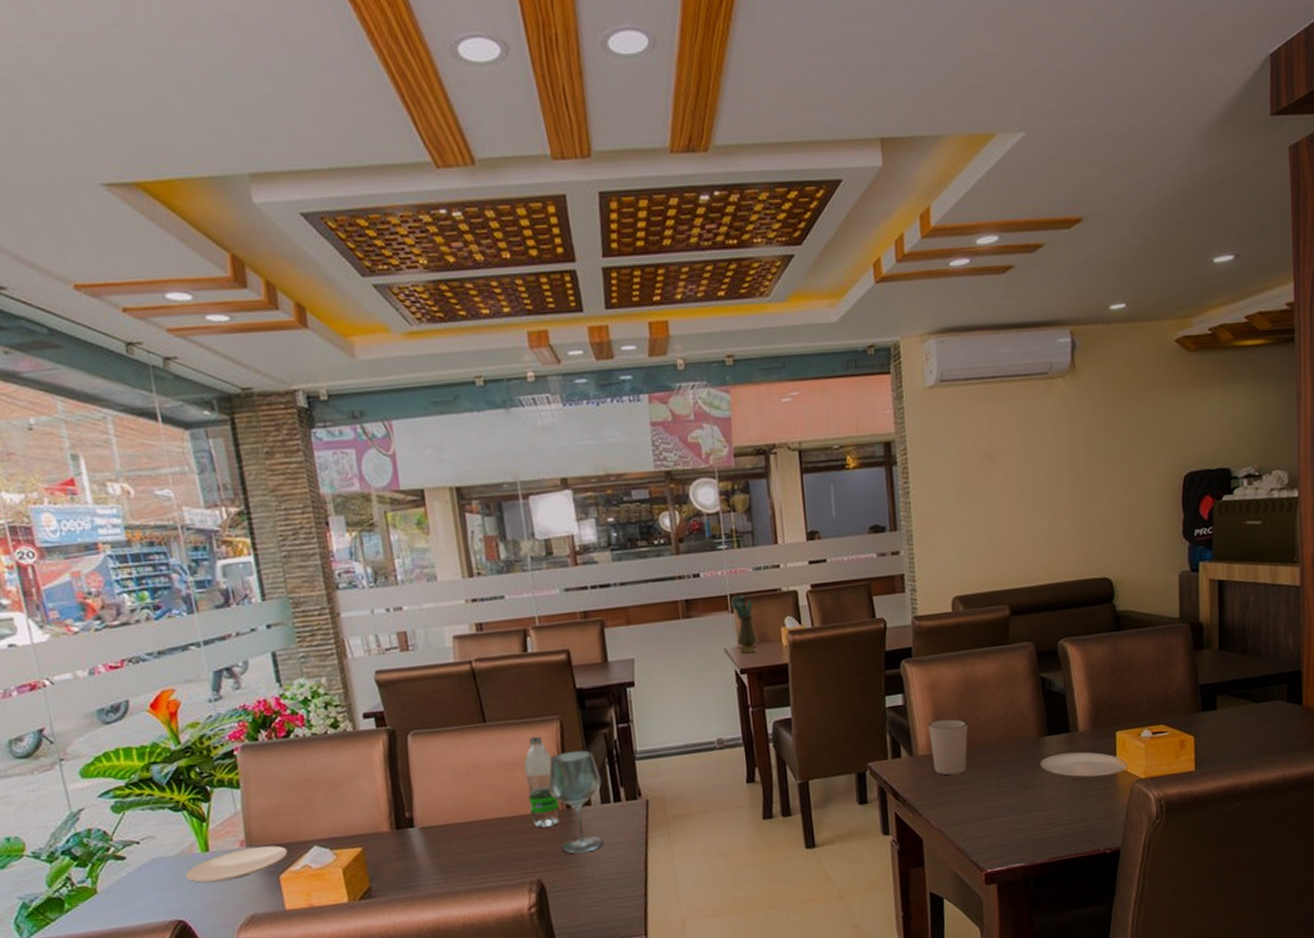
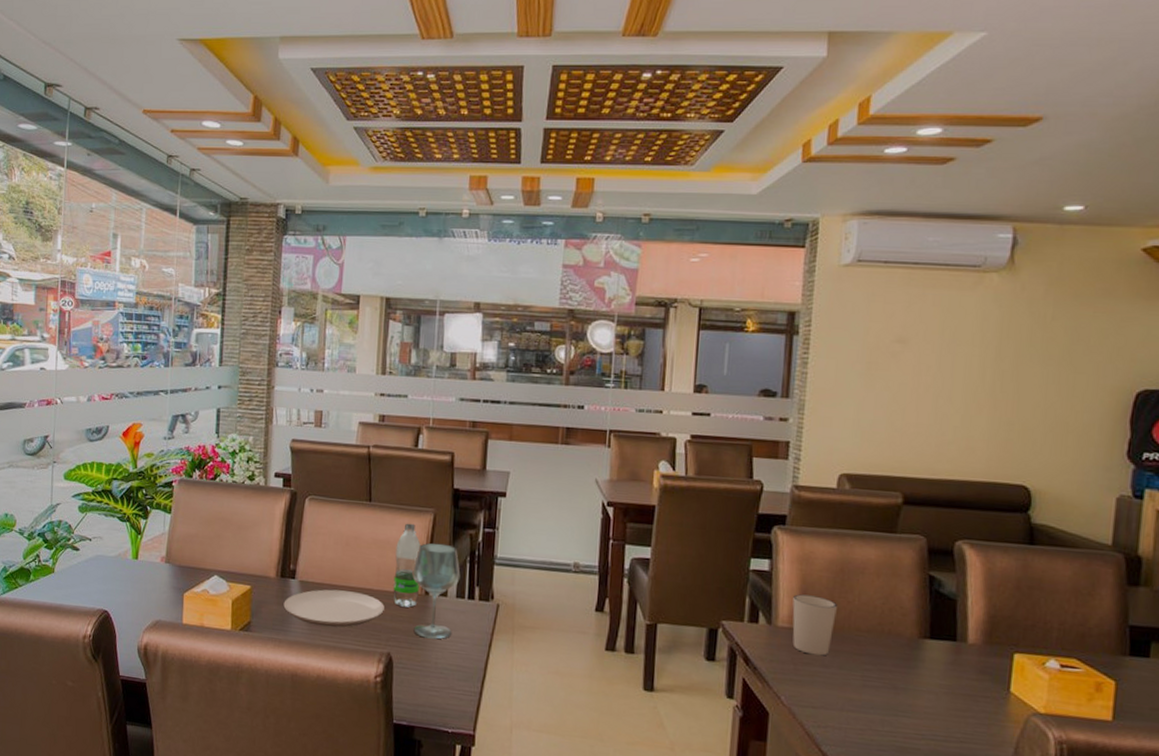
plate: present [186,845,288,884] -> none [117,564,194,588]
plate: none [406,823,525,872] -> present [283,589,384,627]
vase: present [729,593,758,654] -> none [608,429,631,489]
plate: present [1041,752,1129,778] -> none [916,661,1026,701]

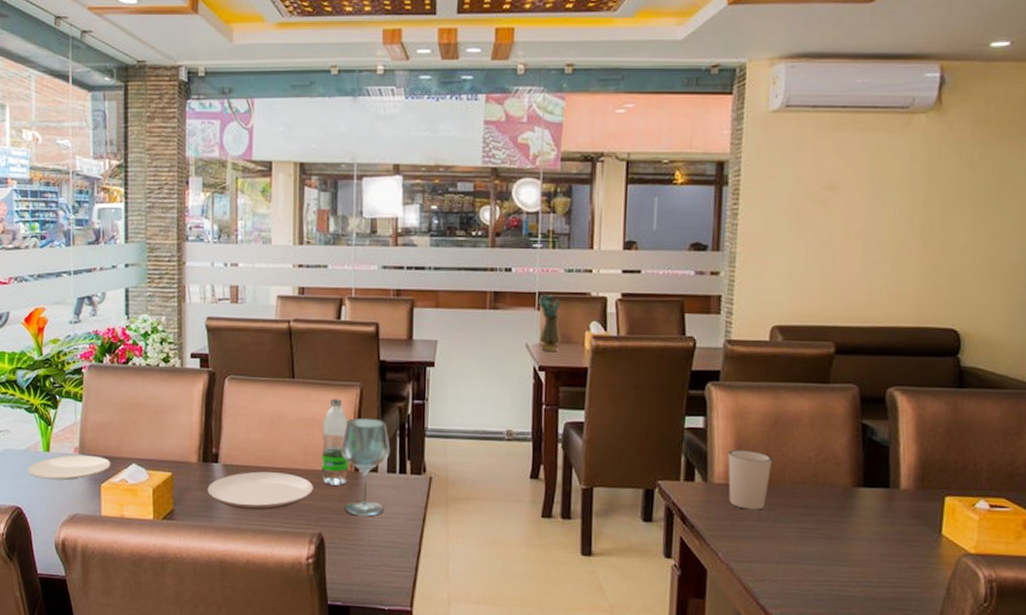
plate: none [117,564,194,588] -> present [28,455,111,480]
vase: none [608,429,631,489] -> present [537,291,561,352]

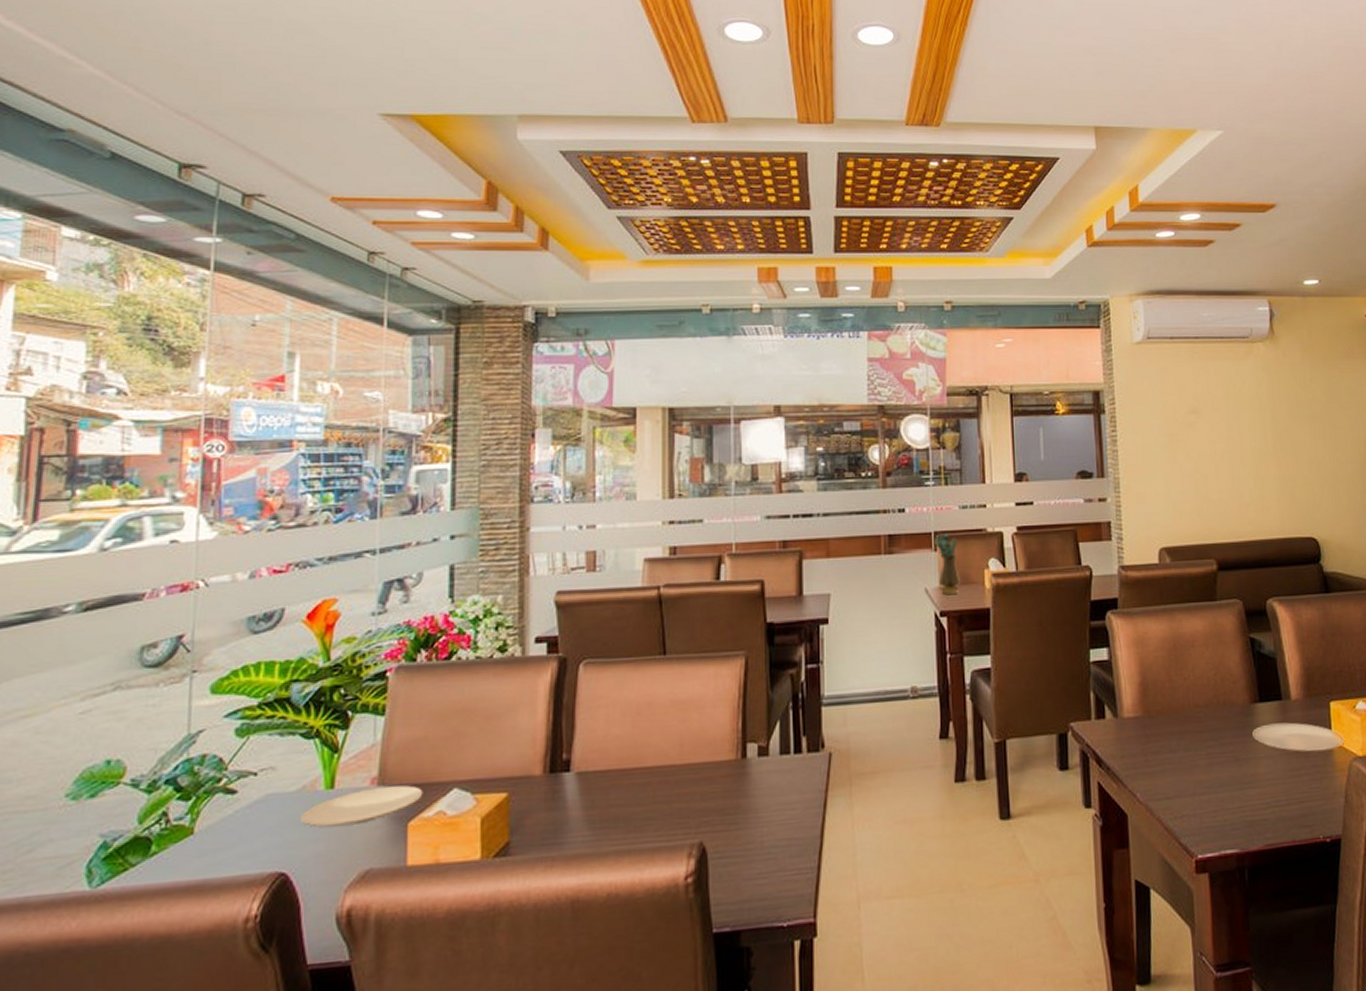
plate: present [207,471,313,511] -> none [555,772,691,828]
bottle: present [321,399,348,486] -> none [701,673,734,780]
wine glass: present [340,417,391,517] -> none [724,691,783,813]
cup: present [728,450,772,510] -> none [1134,678,1176,742]
plate: none [851,508,957,543] -> present [1252,722,1345,753]

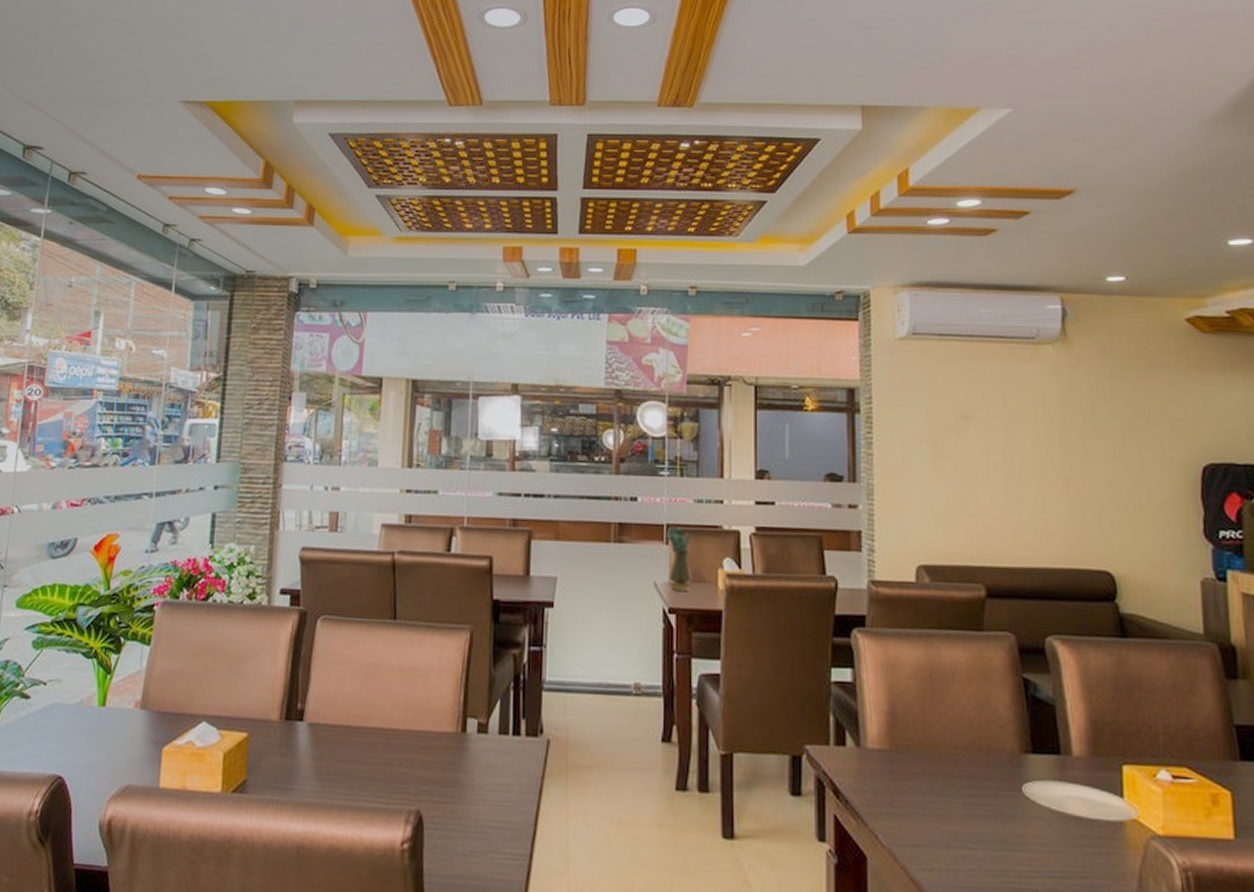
plate: present [301,785,423,828] -> none [77,710,177,742]

